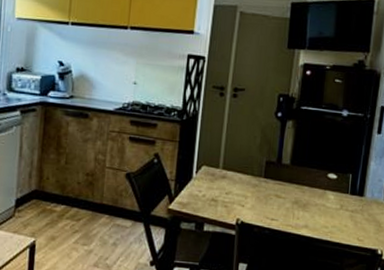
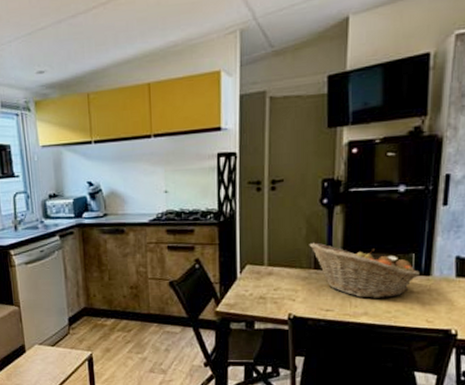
fruit basket: none [261,152,355,214] -> present [309,242,420,298]

